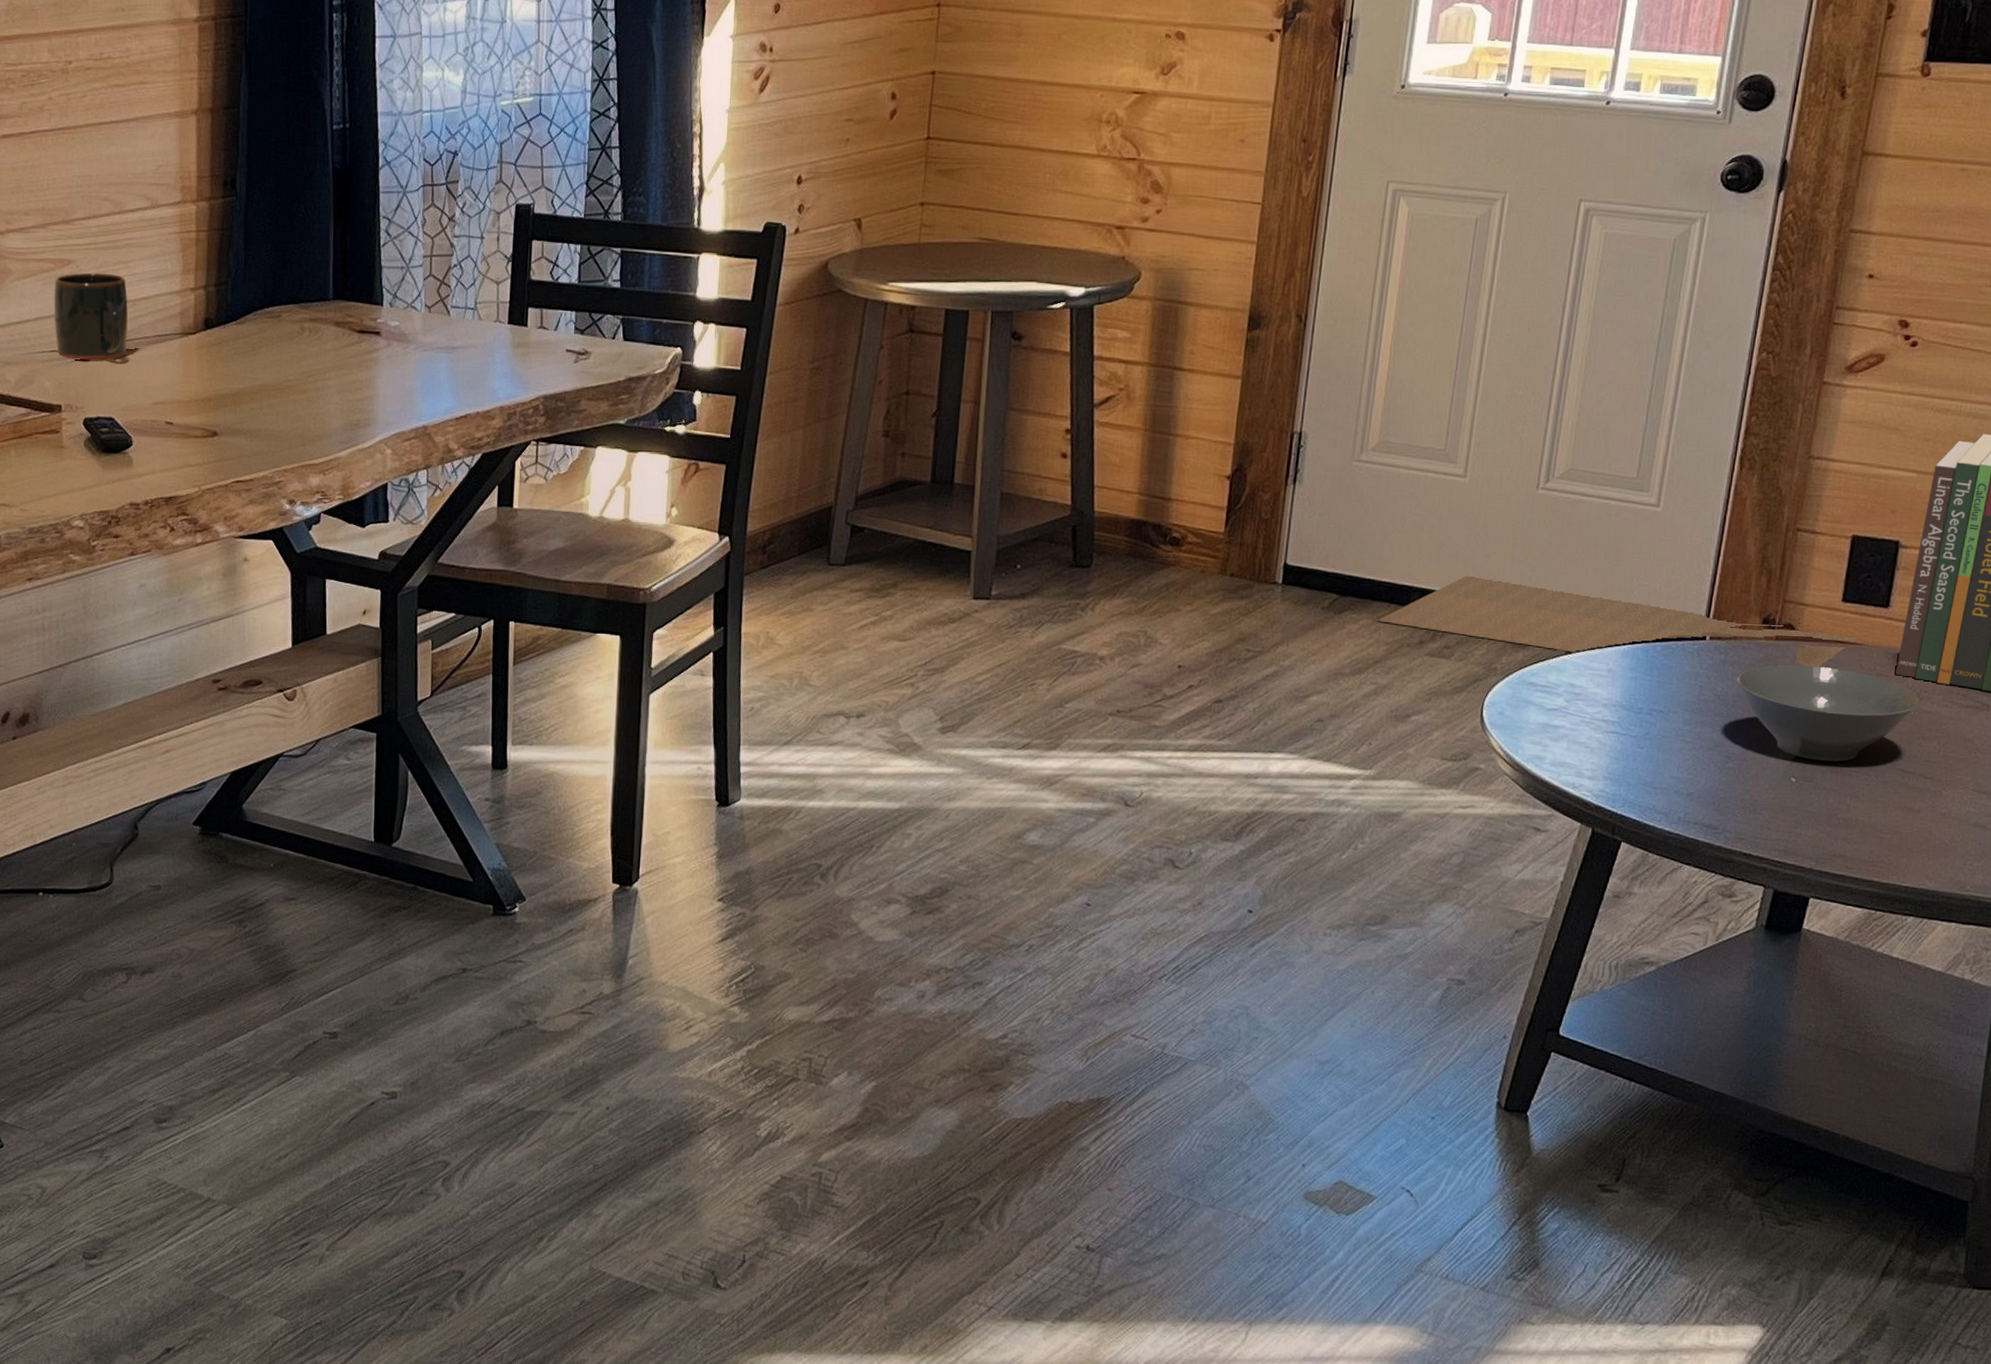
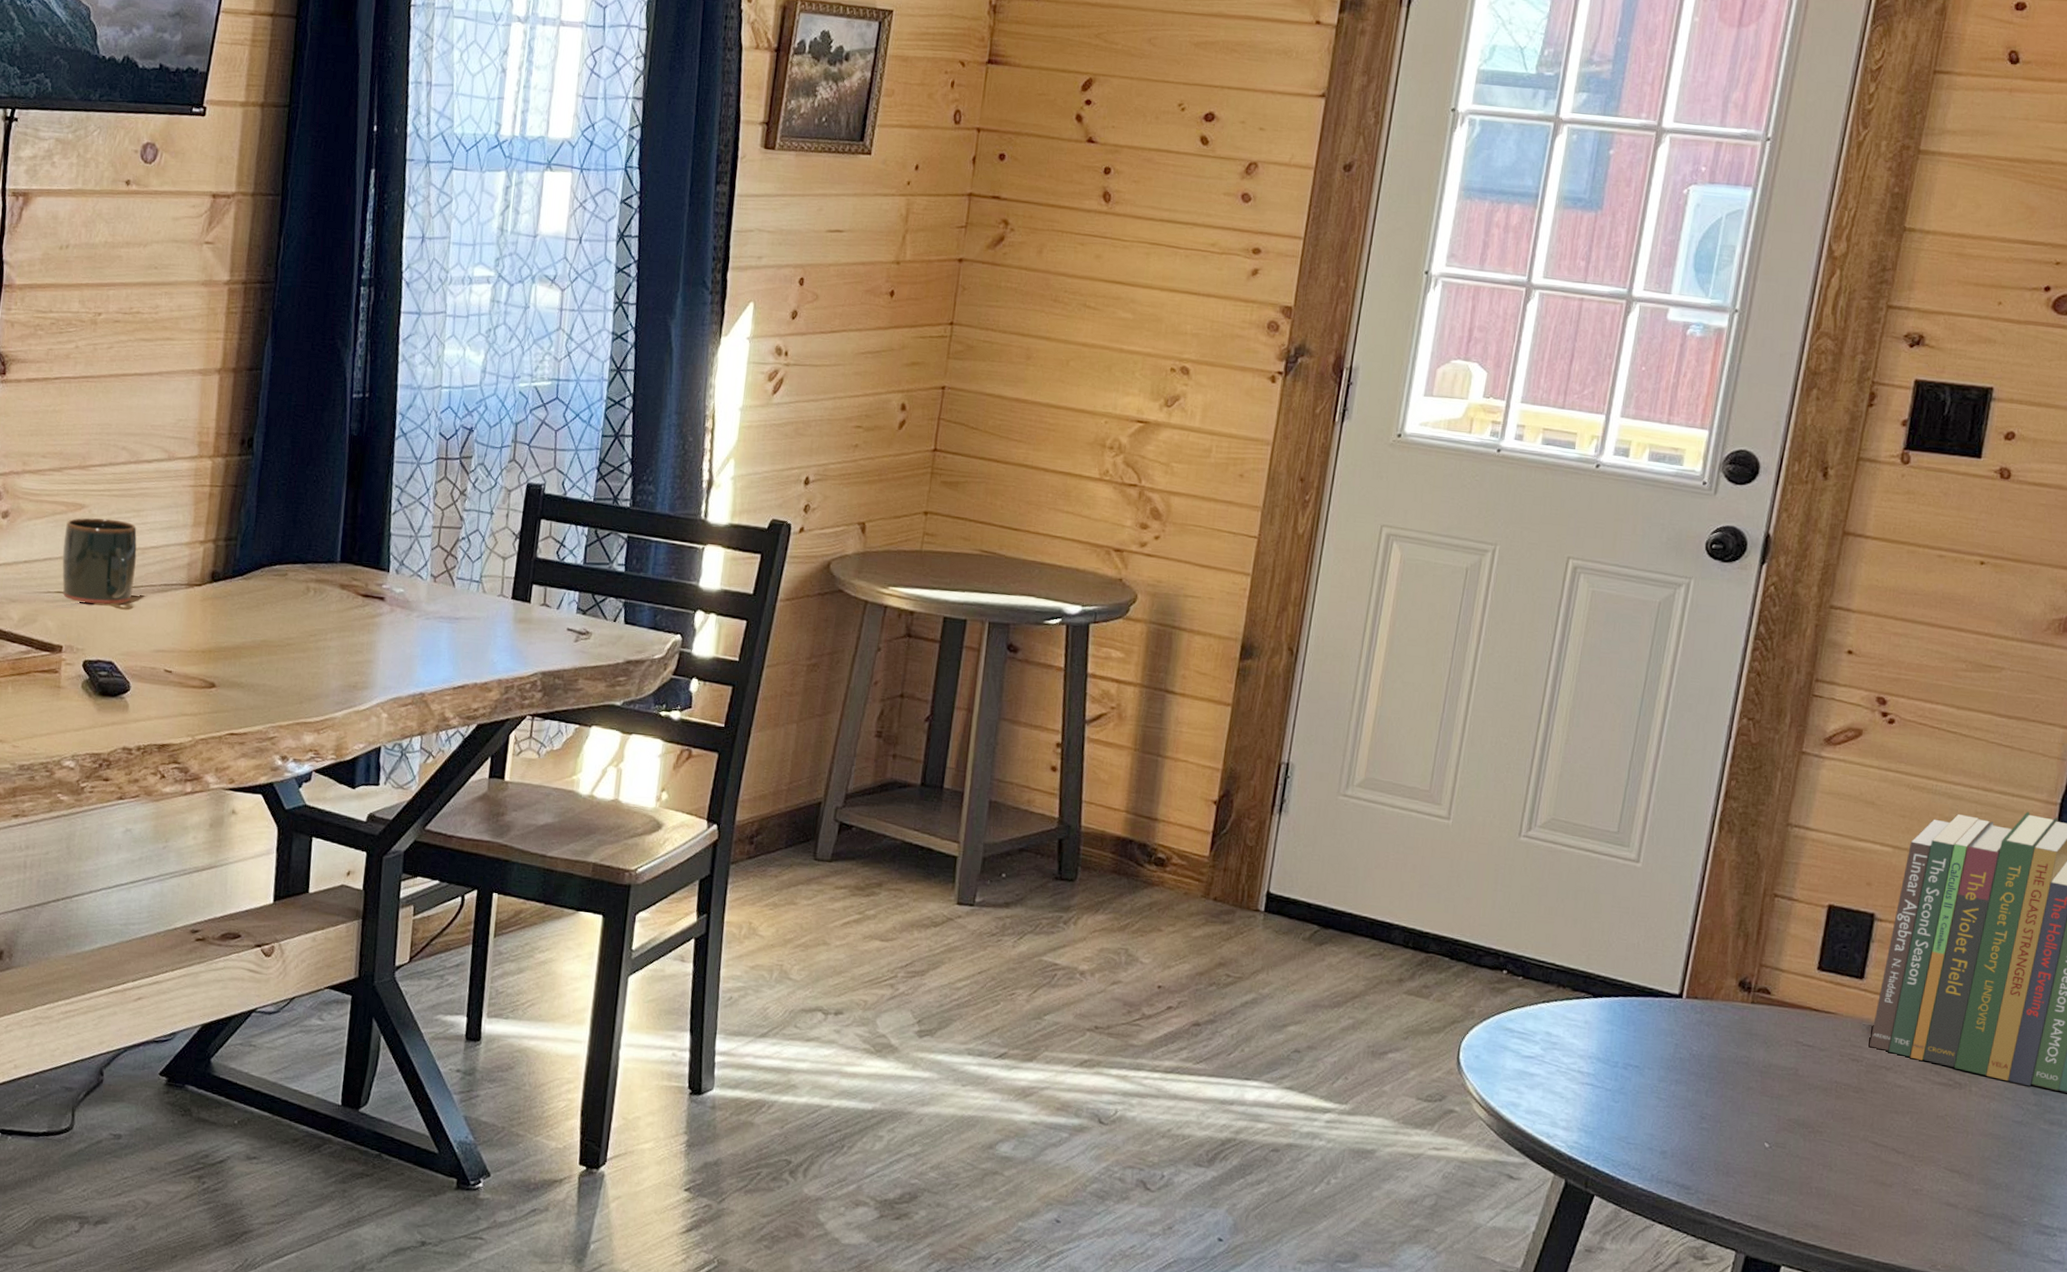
doormat: present [1377,574,1860,679] -> none [1357,916,1835,1039]
bowl: present [1736,665,1922,762] -> none [1712,1029,1895,1130]

